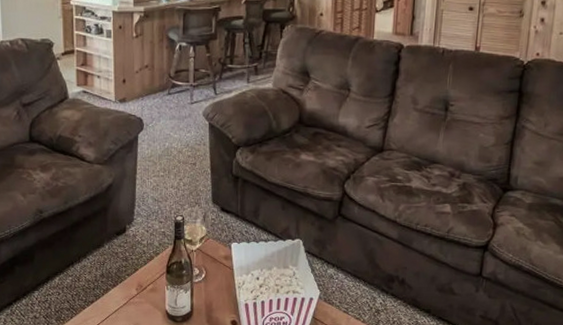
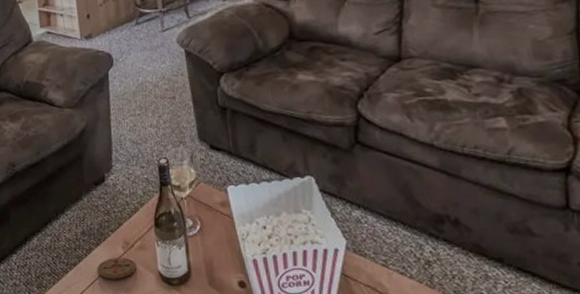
coaster: none [112,297,147,315] -> present [97,257,137,279]

